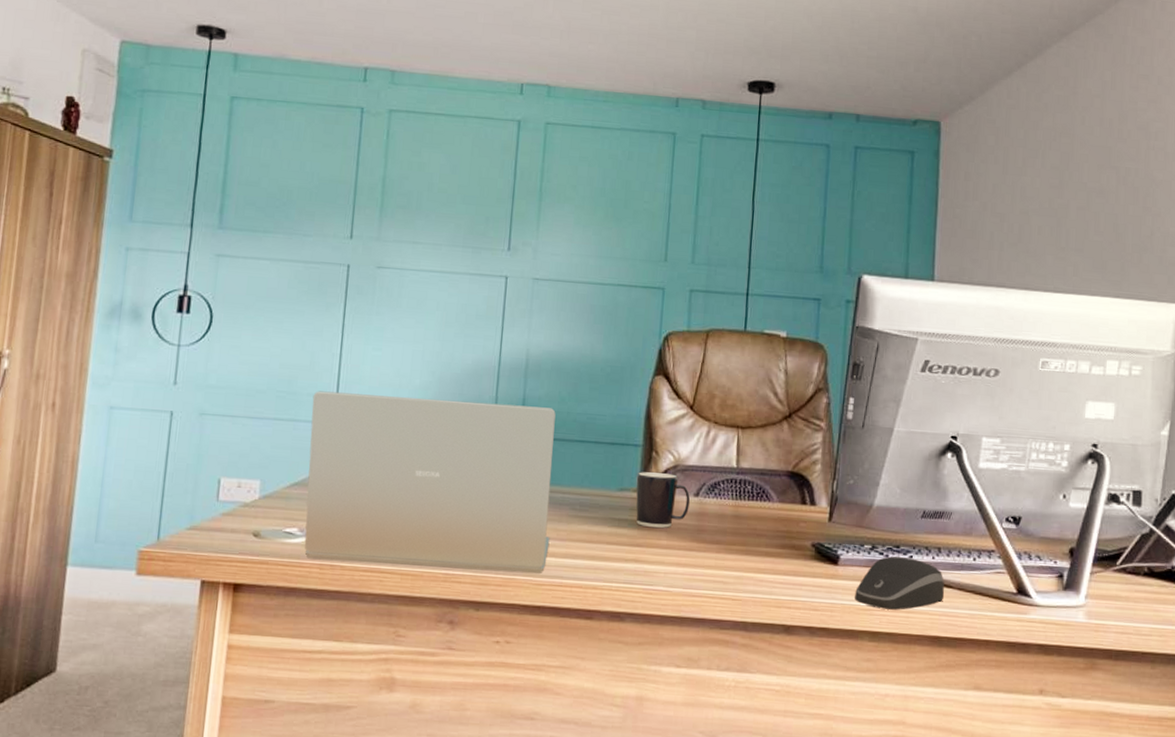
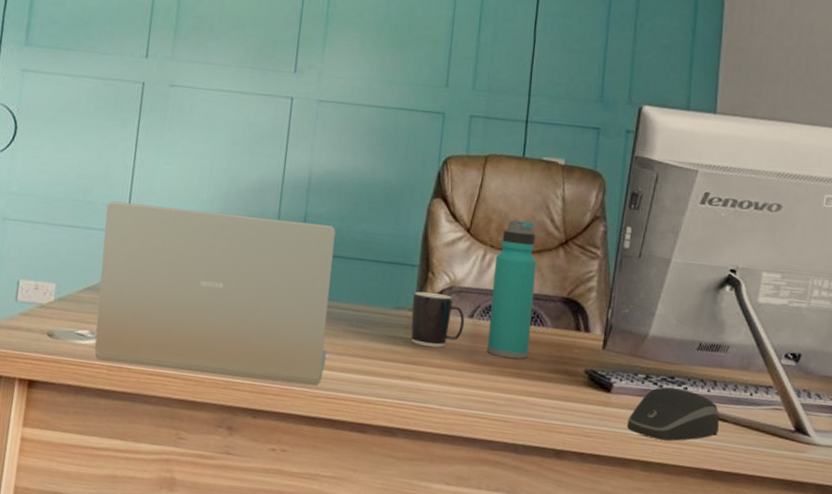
water bottle: none [713,394,761,537] -> present [487,219,537,360]

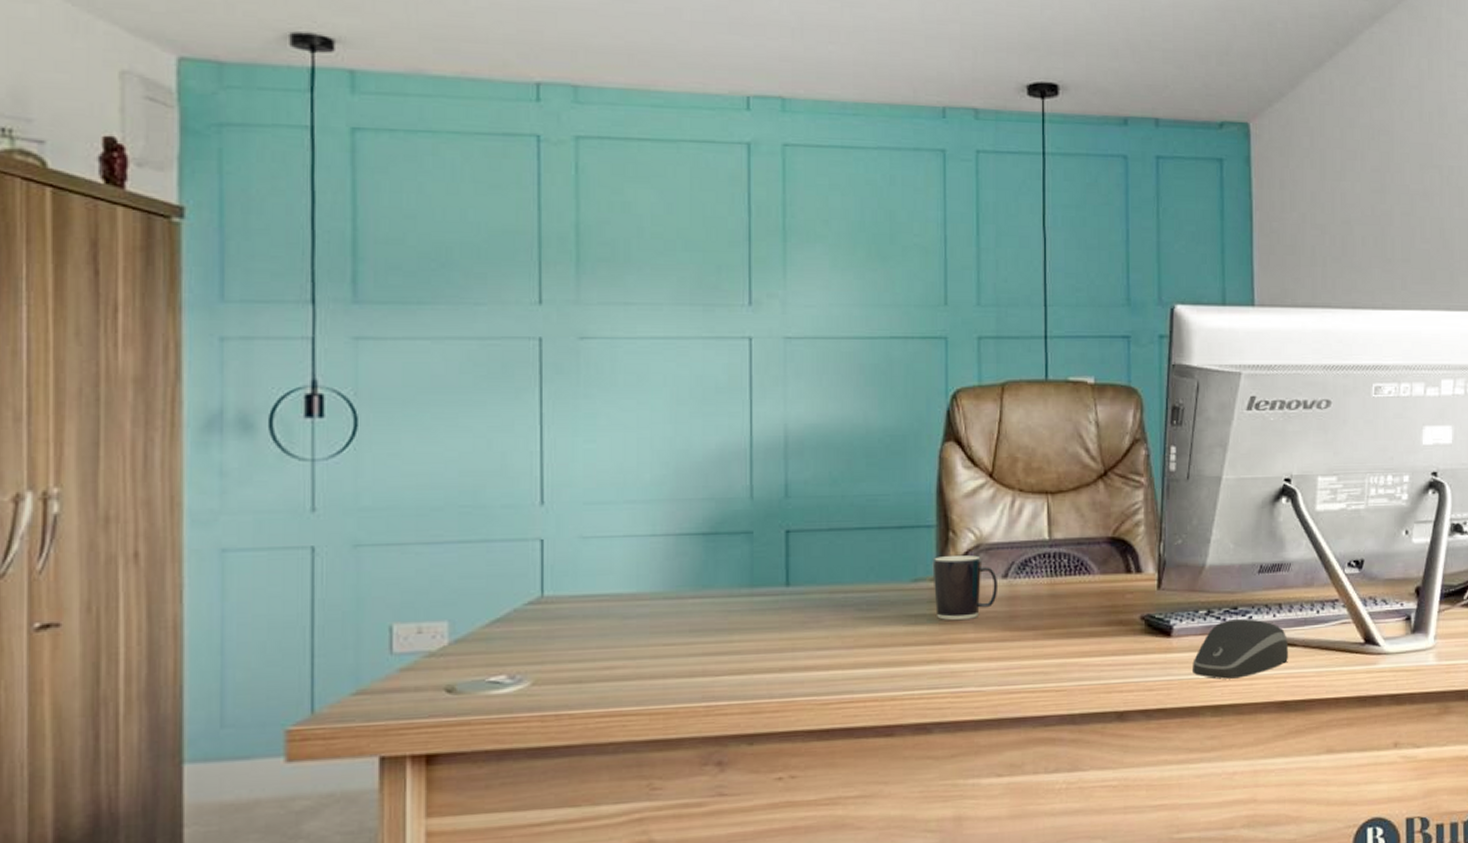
laptop: present [94,201,336,387] -> none [509,492,834,711]
water bottle: present [487,219,537,360] -> none [1026,454,1076,619]

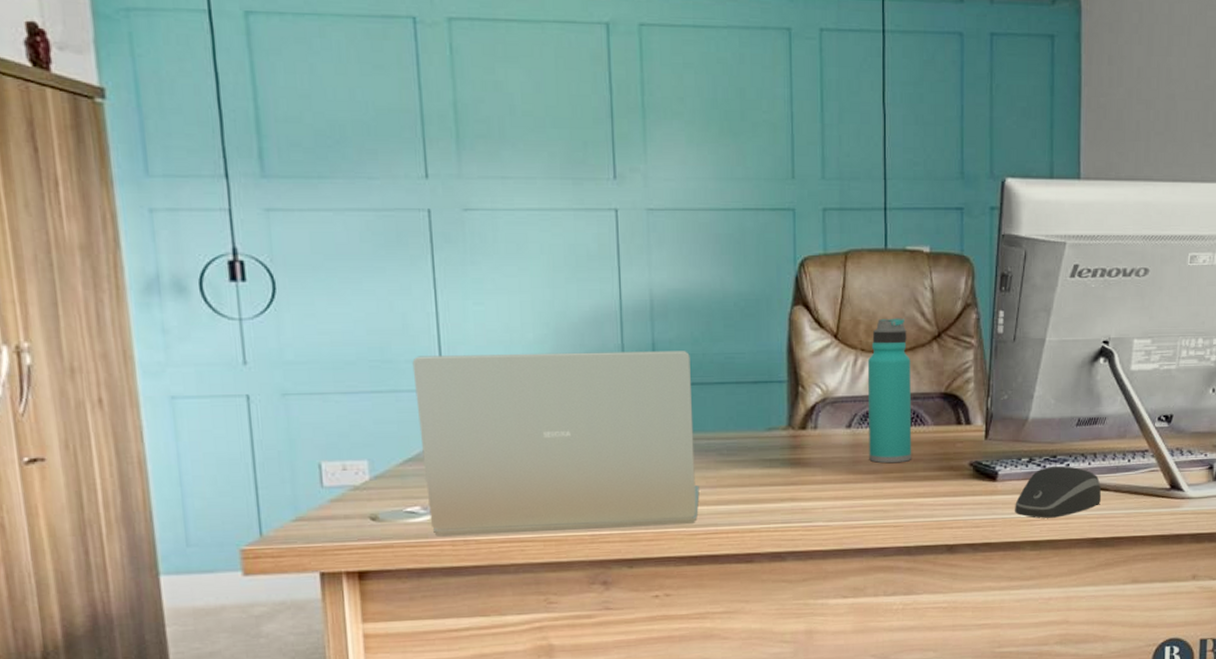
laptop: none [509,492,834,711] -> present [412,351,700,537]
mug: present [932,554,999,621] -> none [784,407,843,465]
water bottle: none [1026,454,1076,619] -> present [867,318,912,464]

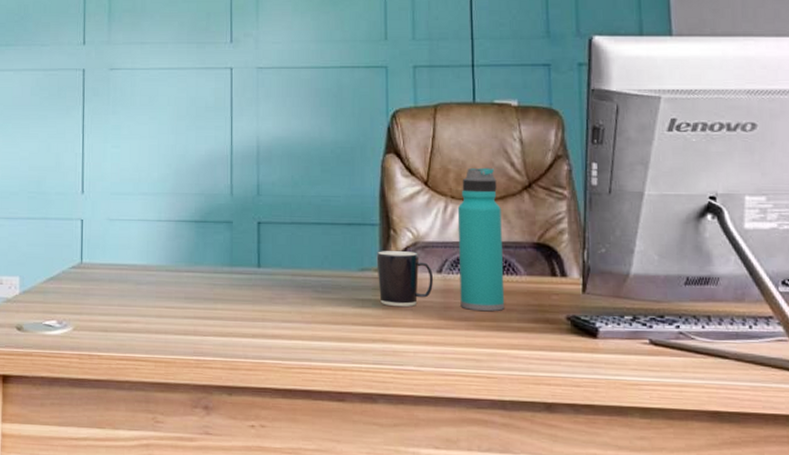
laptop: present [412,351,700,537] -> none [60,189,295,358]
mug: none [784,407,843,465] -> present [376,250,434,308]
computer mouse: present [1014,466,1102,519] -> none [618,327,721,385]

